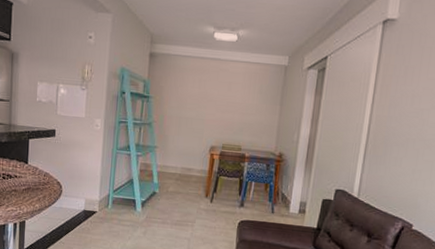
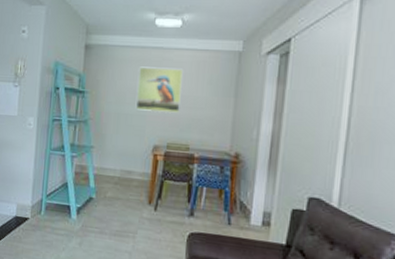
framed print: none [196,75,237,118] -> present [136,66,183,113]

